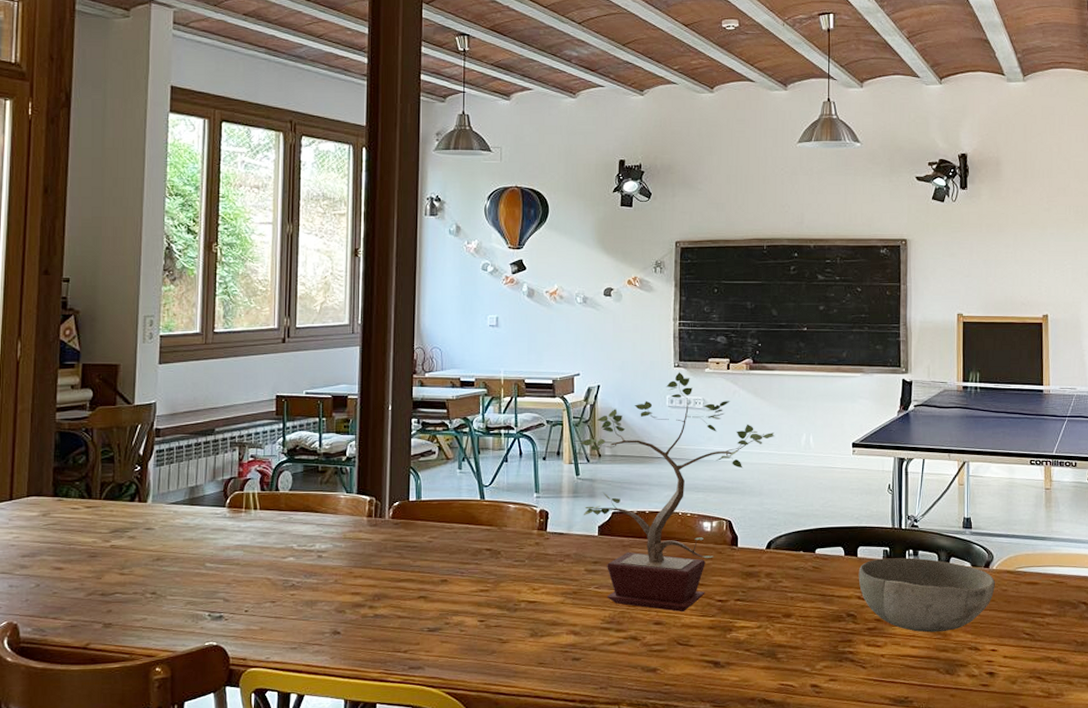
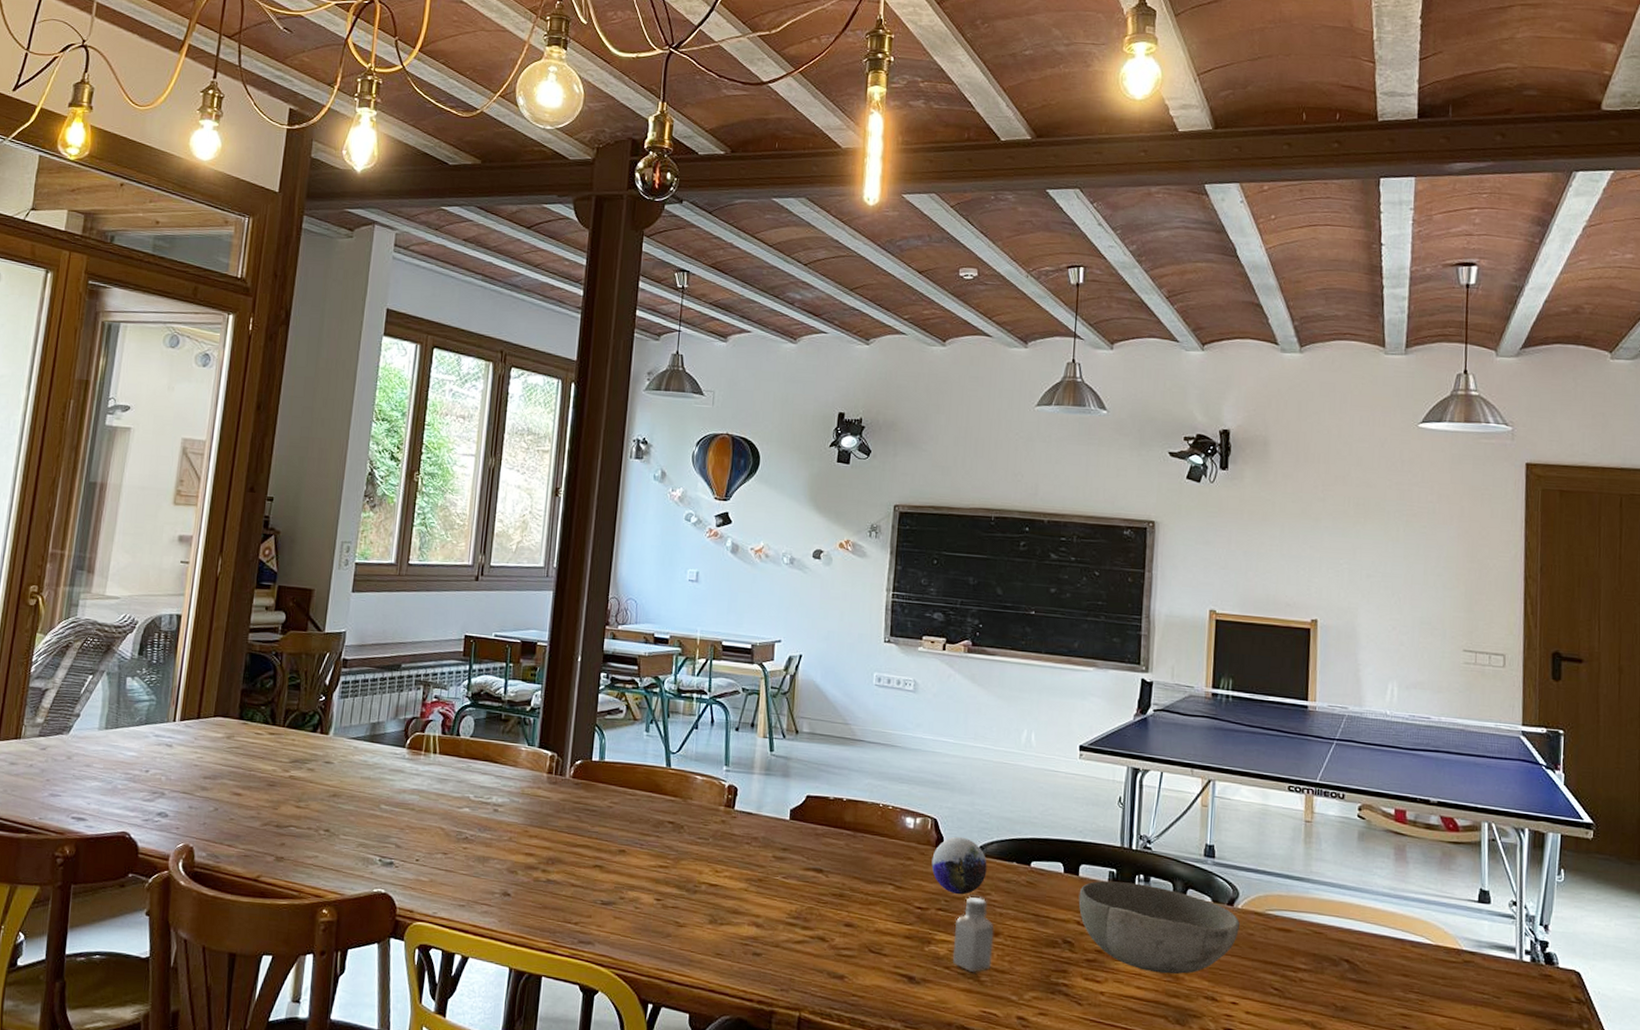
potted plant: present [581,372,775,612] -> none [774,648,992,915]
decorative orb: none [728,534,778,585] -> present [931,836,987,895]
saltshaker: none [751,585,787,652] -> present [952,897,994,973]

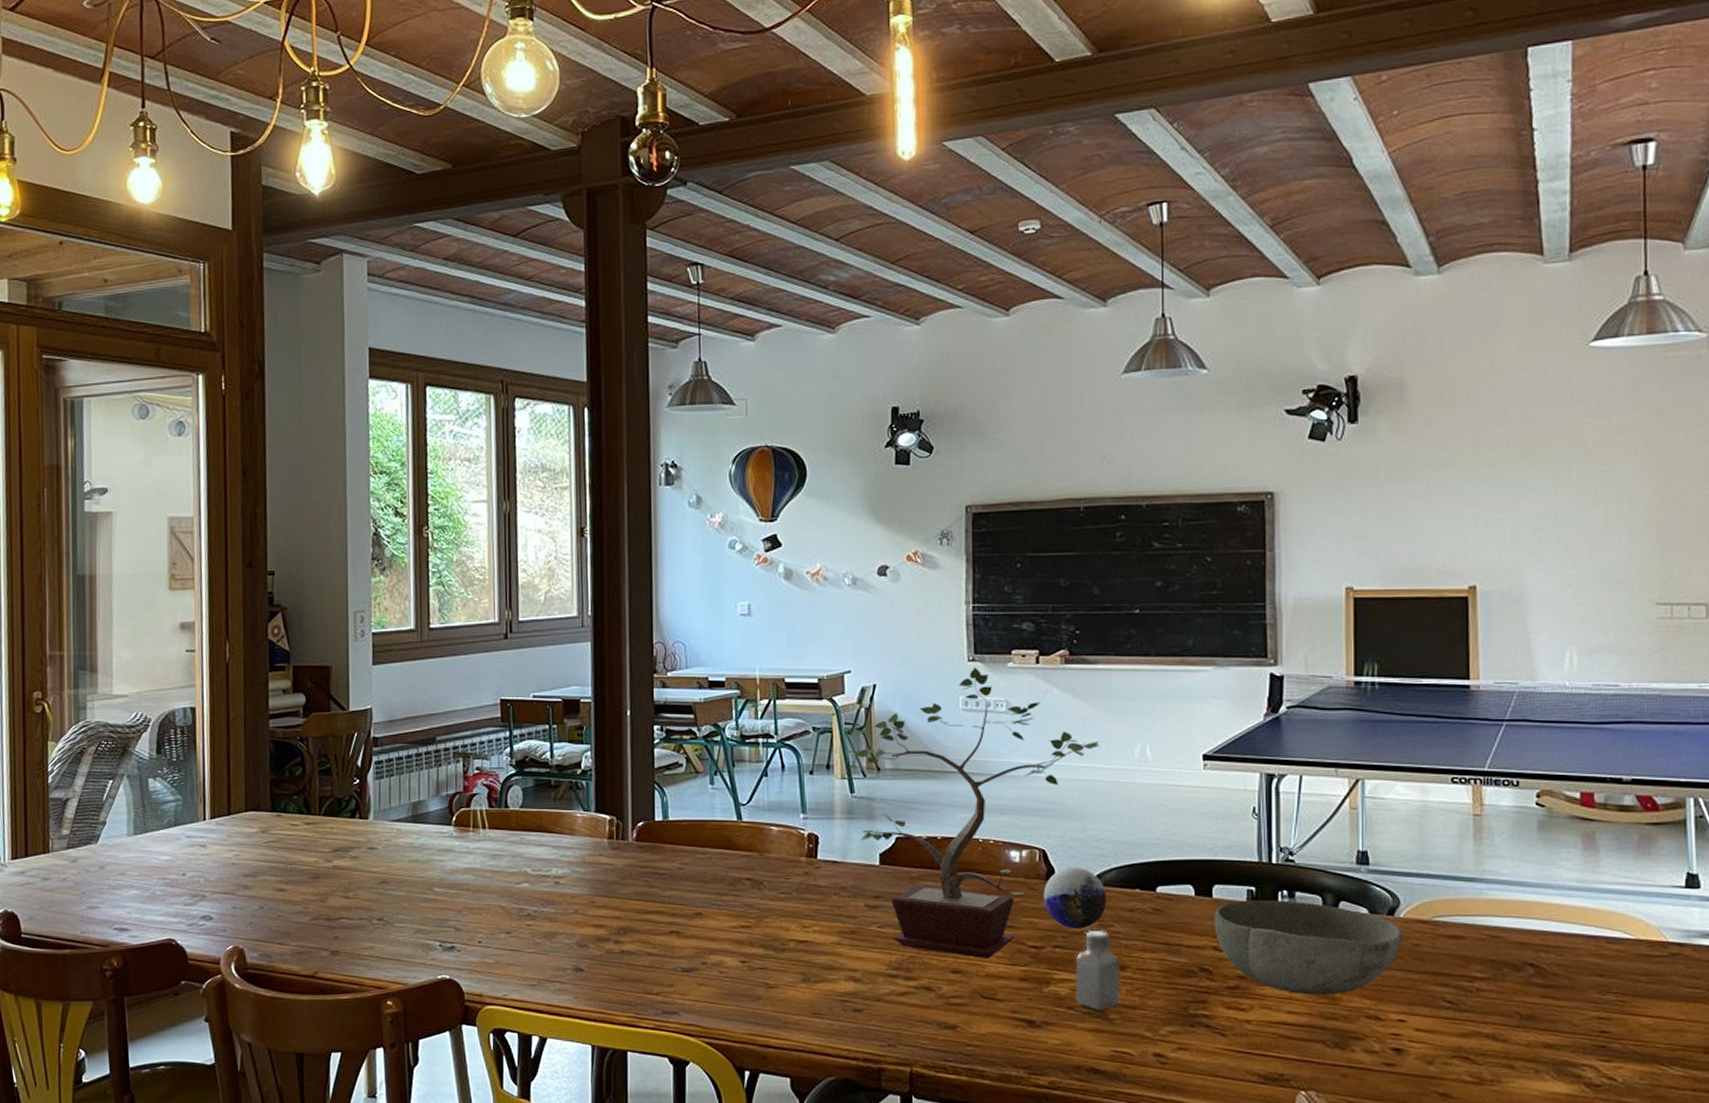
potted plant: none [774,648,992,915] -> present [855,667,1099,958]

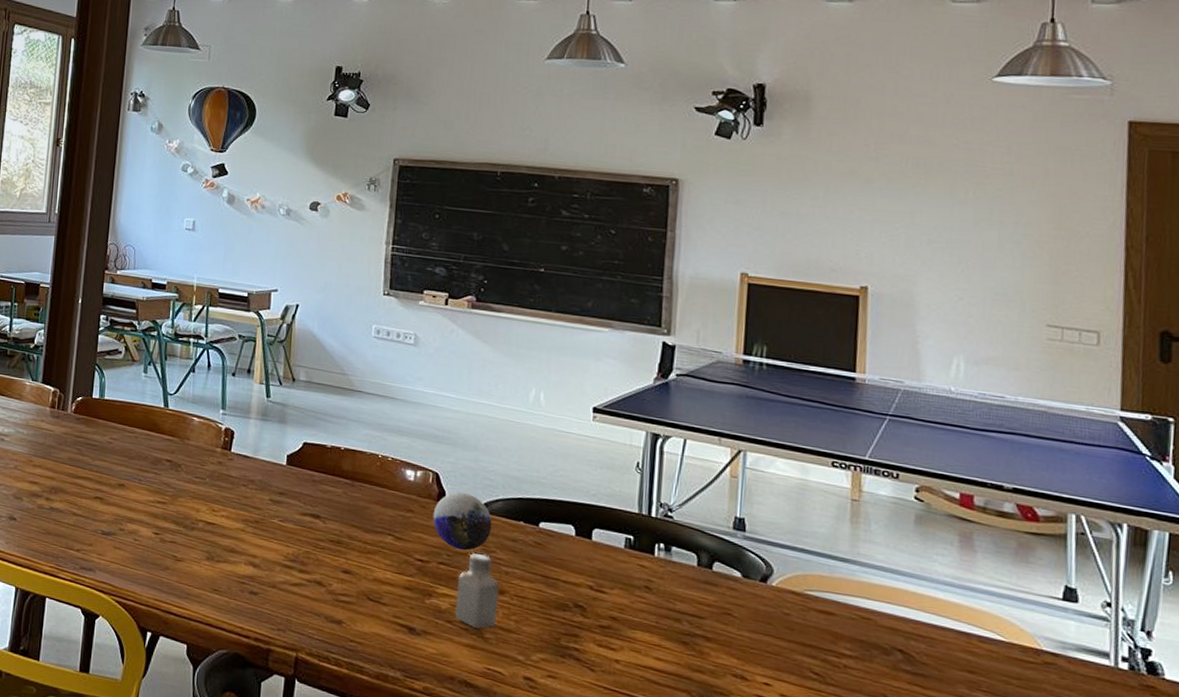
potted plant: present [855,667,1099,958] -> none [271,301,497,564]
bowl: present [1214,900,1402,995] -> none [591,546,774,650]

